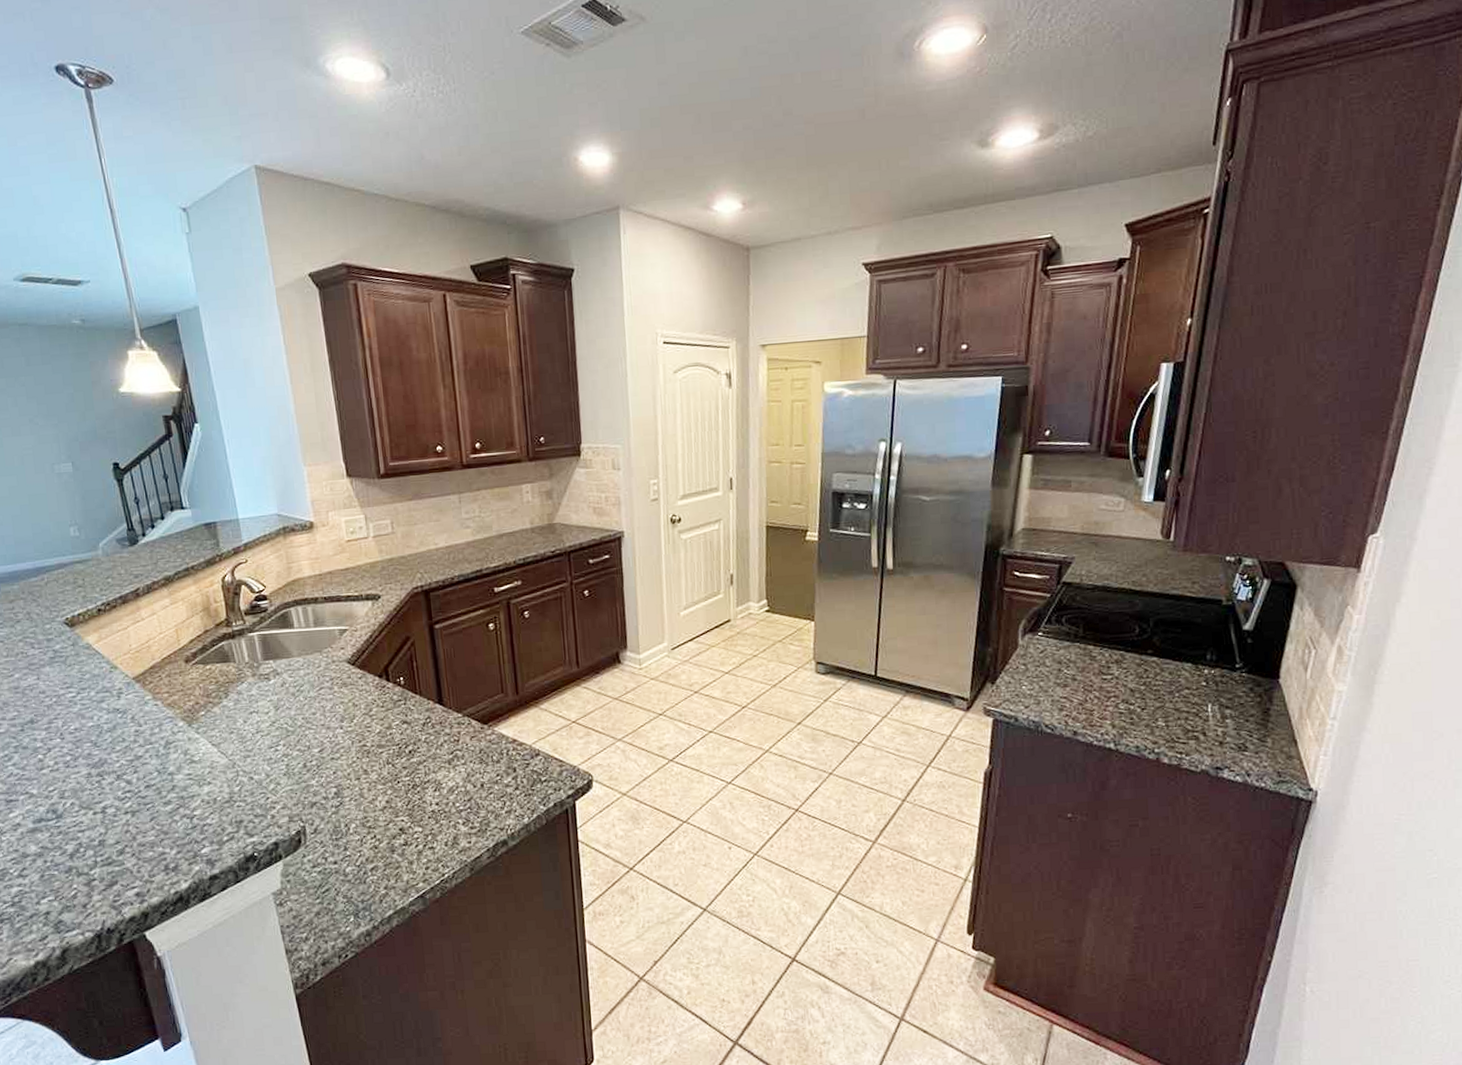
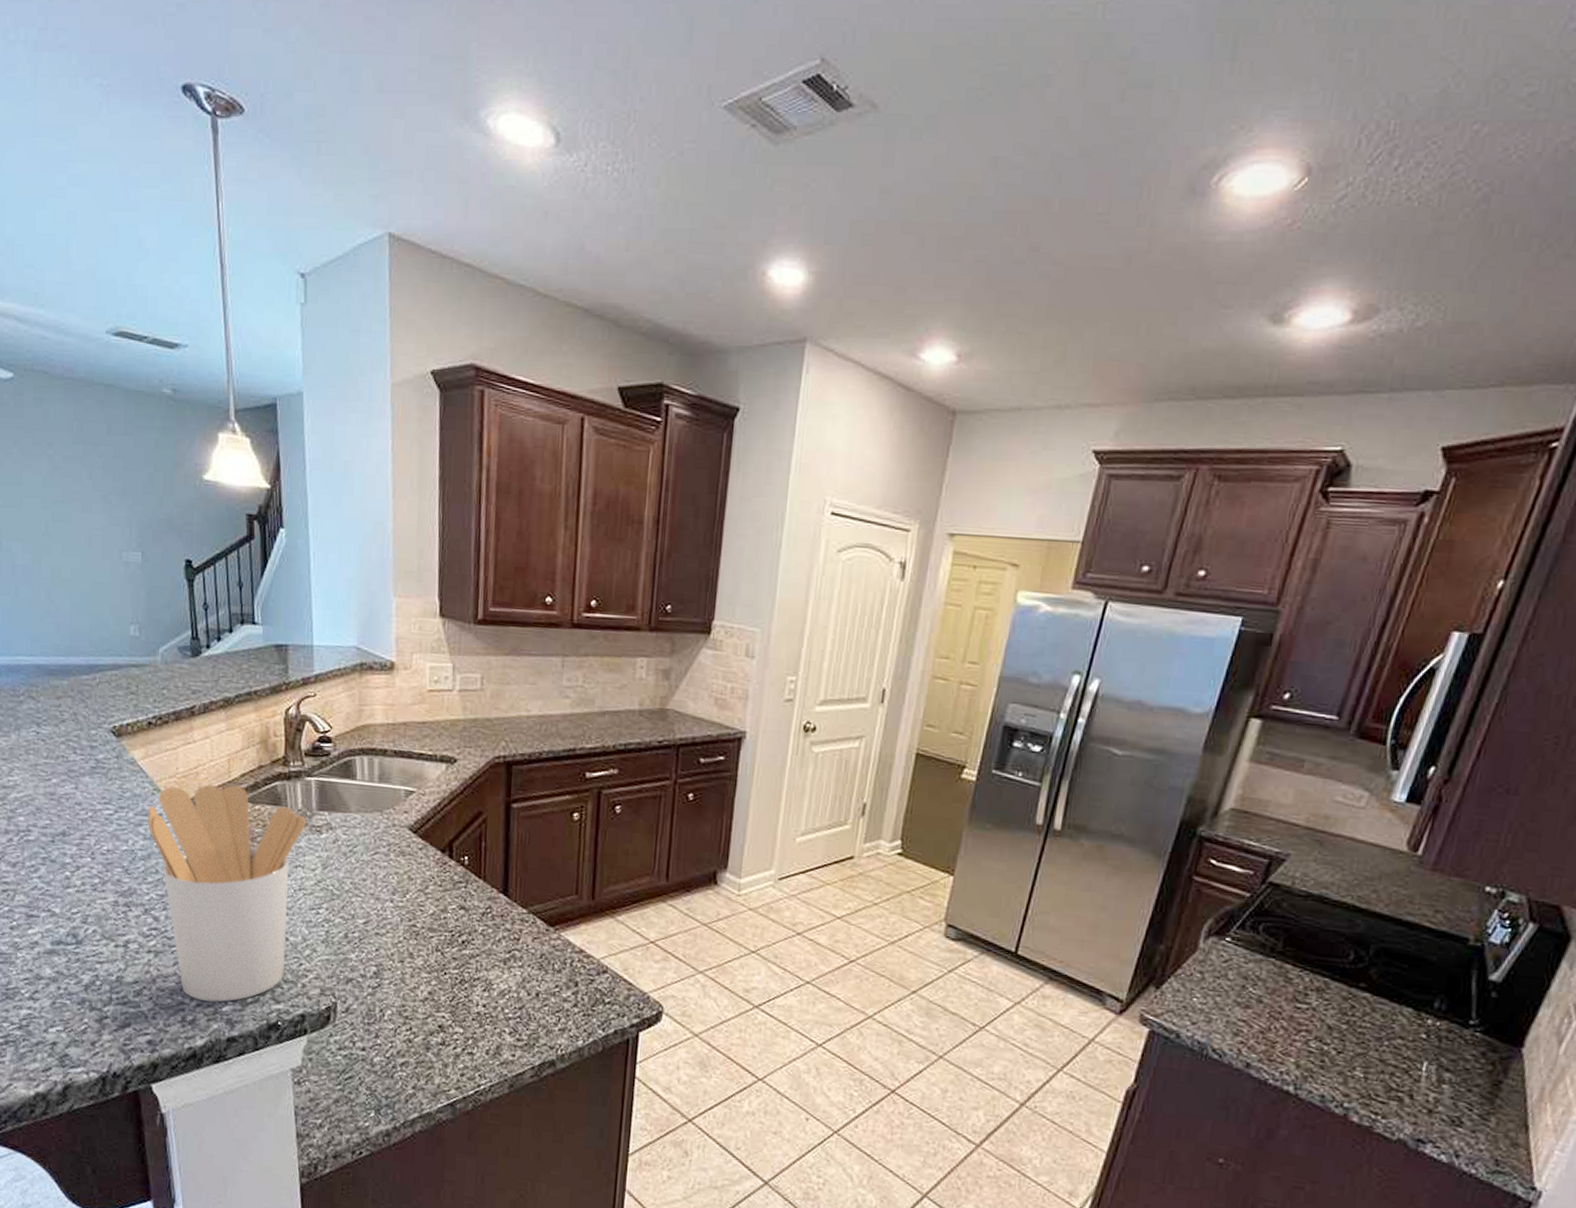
utensil holder: none [108,651,254,848] -> present [147,785,306,1002]

